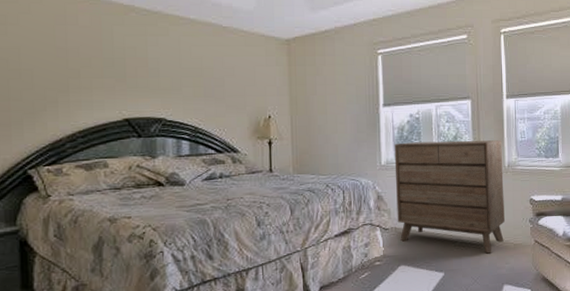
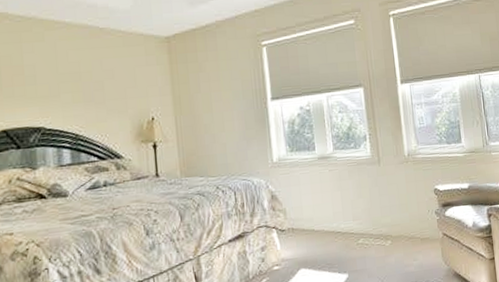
dresser: present [394,140,505,254] -> none [285,128,410,251]

